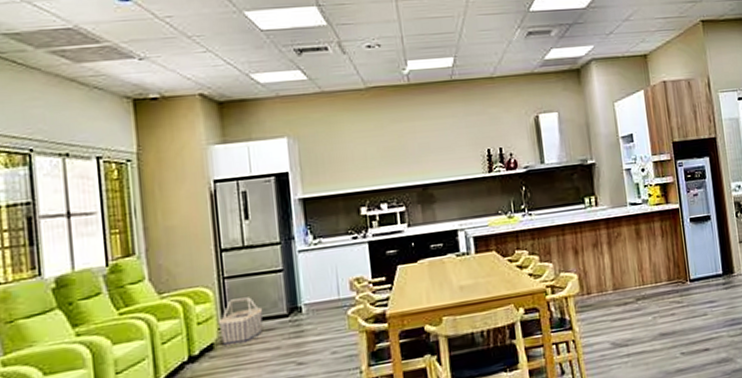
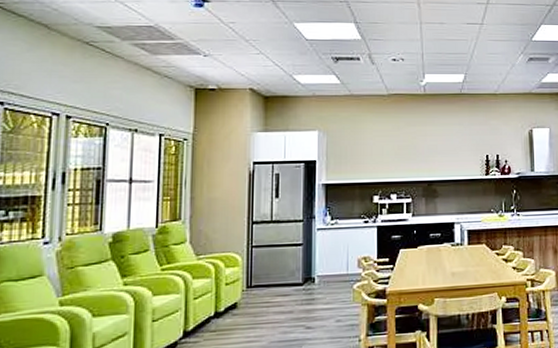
basket: present [219,297,263,347] -> none [244,265,282,306]

